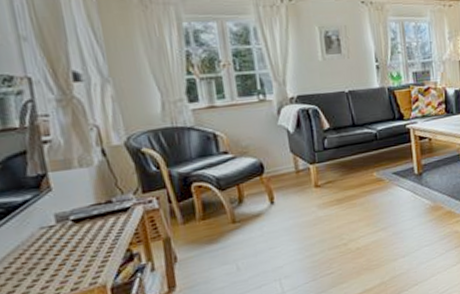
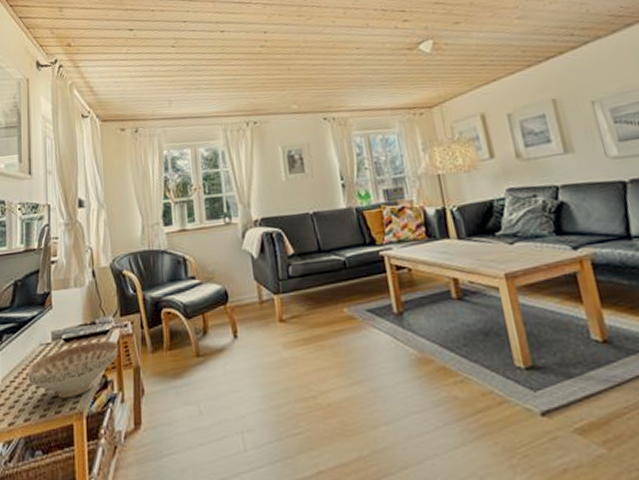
decorative bowl: none [27,216,143,276] -> present [28,340,118,399]

